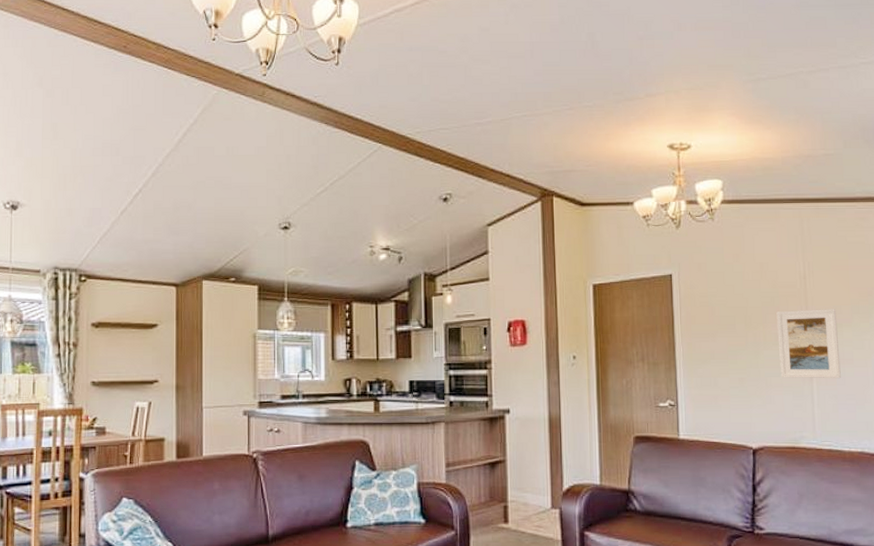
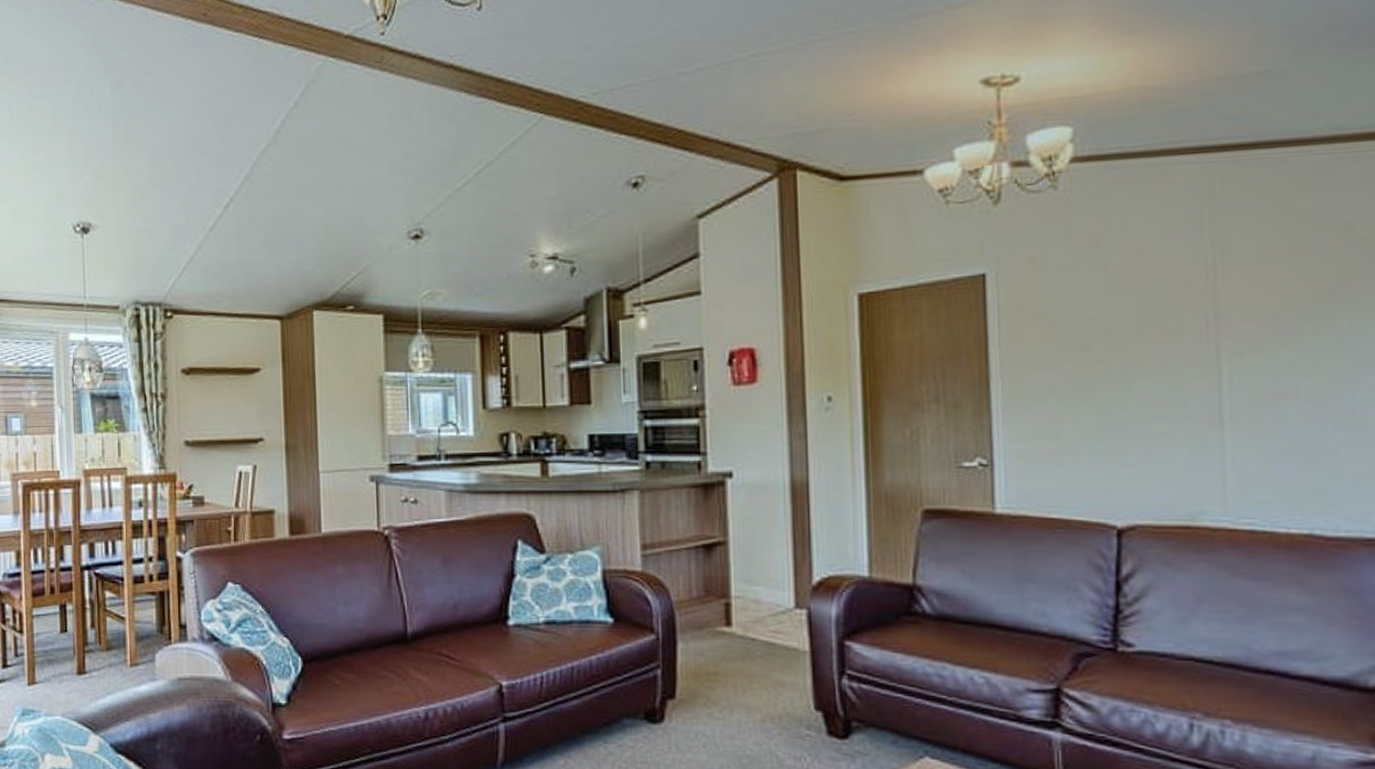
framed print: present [776,309,841,379] -> none [1162,315,1275,424]

